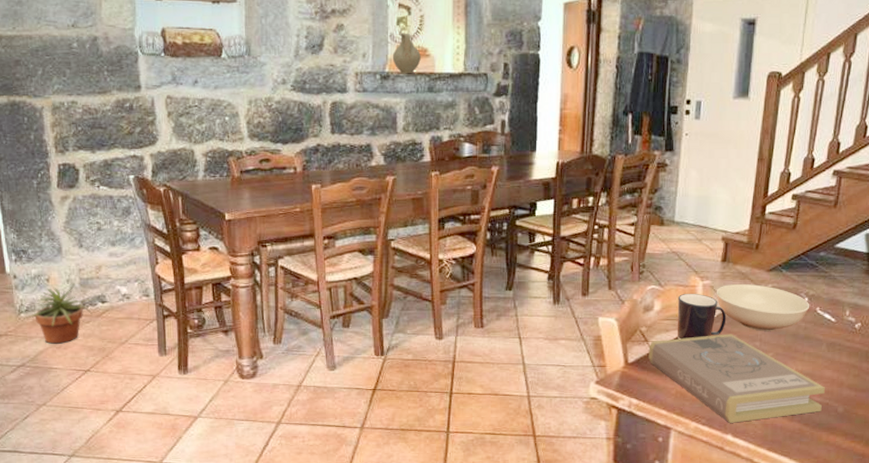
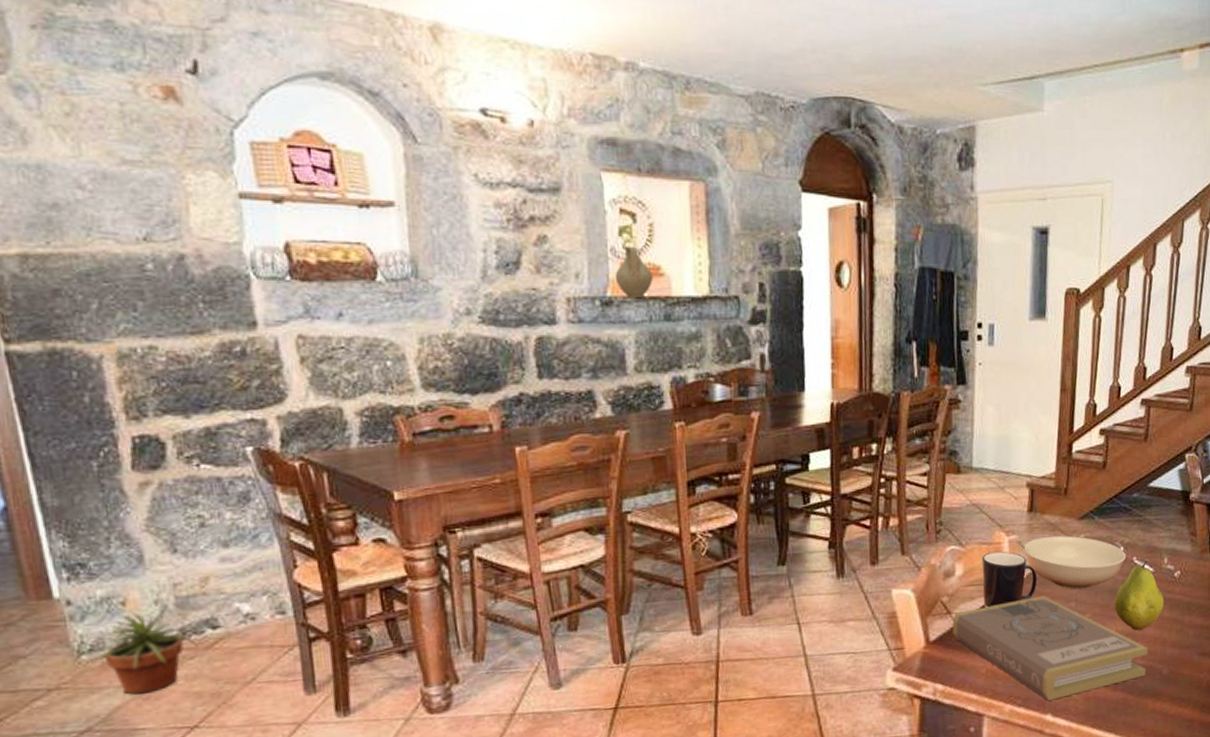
fruit: none [796,311,844,371] -> present [1114,560,1164,631]

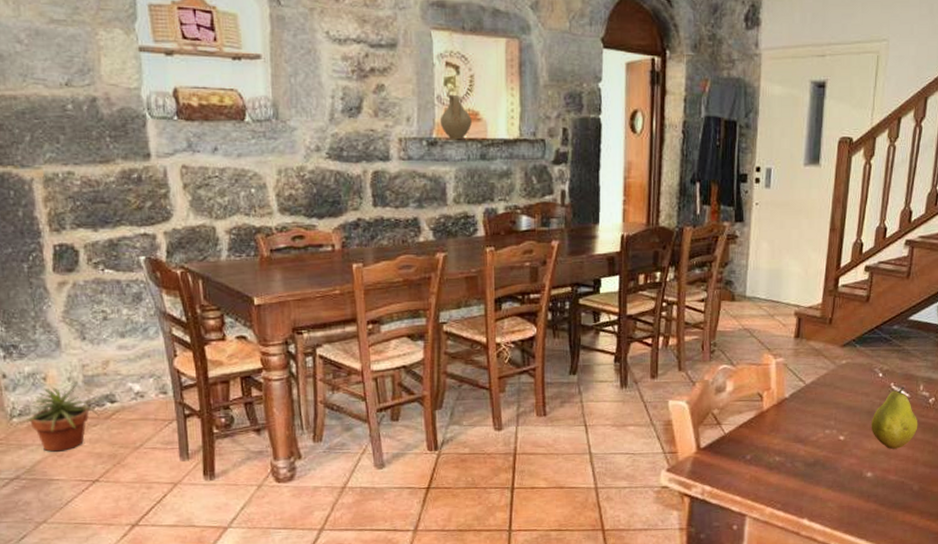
book: present [952,595,1149,701] -> none [721,413,901,507]
mug: present [981,551,1038,608] -> none [750,371,801,421]
bowl: present [1024,536,1126,590] -> none [789,361,884,409]

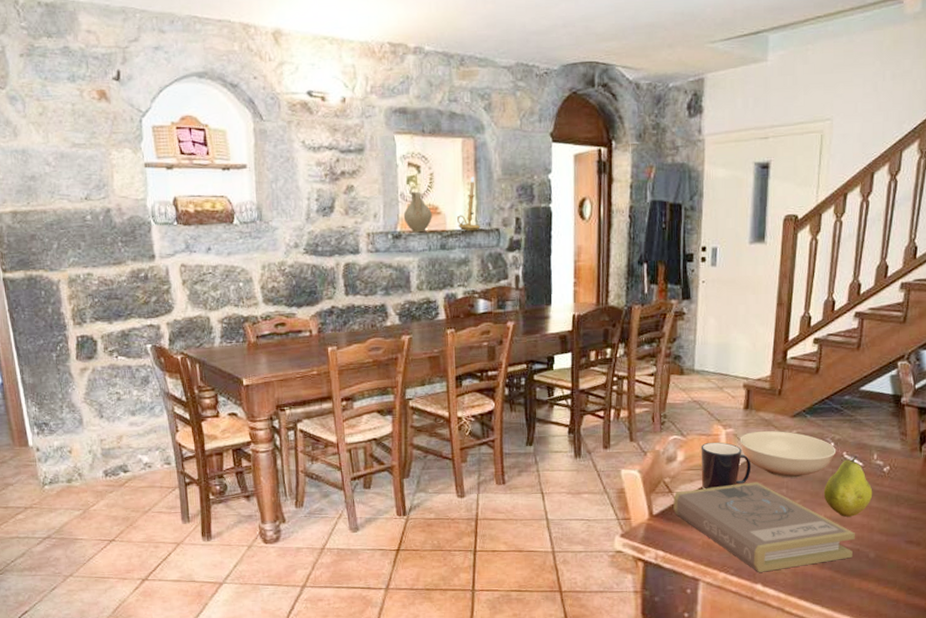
potted plant: present [14,381,104,452] -> none [46,454,119,515]
candle holder: none [499,81,525,141] -> present [457,176,481,232]
book: none [721,413,901,507] -> present [673,482,856,572]
mug: none [750,371,801,421] -> present [701,442,751,489]
bowl: none [789,361,884,409] -> present [739,431,837,478]

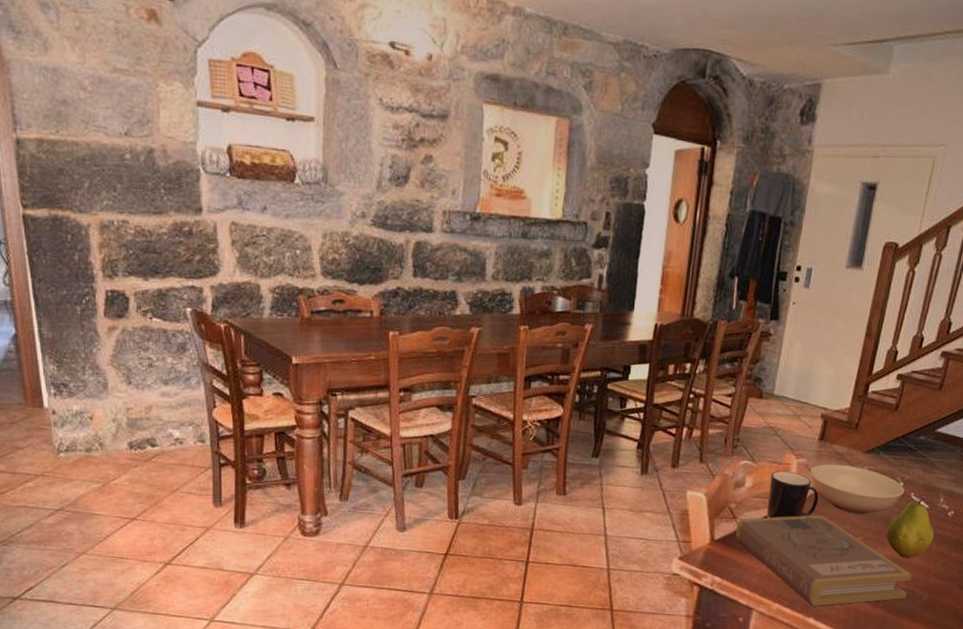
ceramic jug: present [403,191,432,233] -> none [484,170,516,217]
candle holder: present [457,176,481,232] -> none [543,161,567,222]

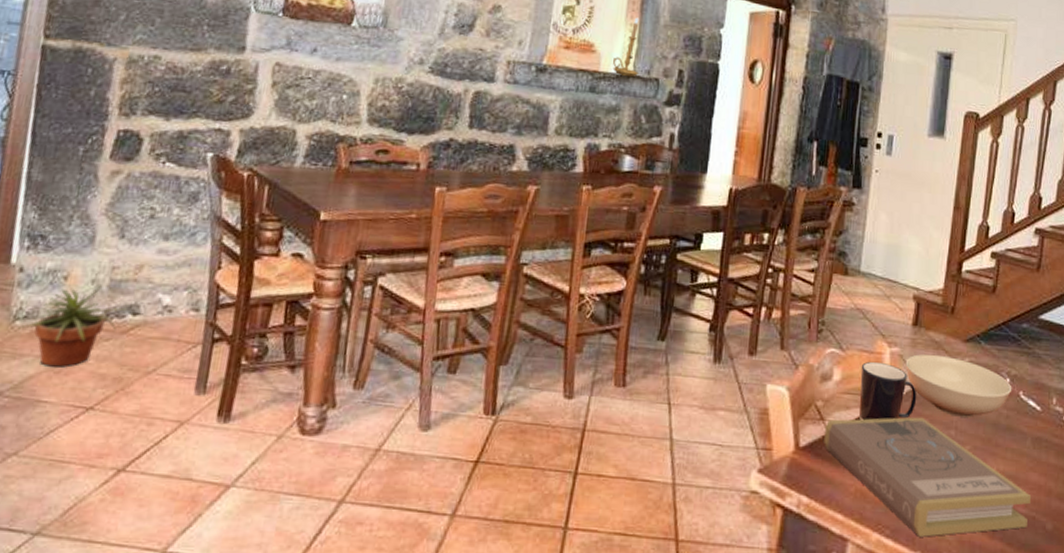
potted plant: none [61,423,146,488] -> present [15,285,127,367]
candle holder: none [543,161,567,222] -> present [613,17,639,78]
fruit: present [886,497,935,558] -> none [996,397,1051,474]

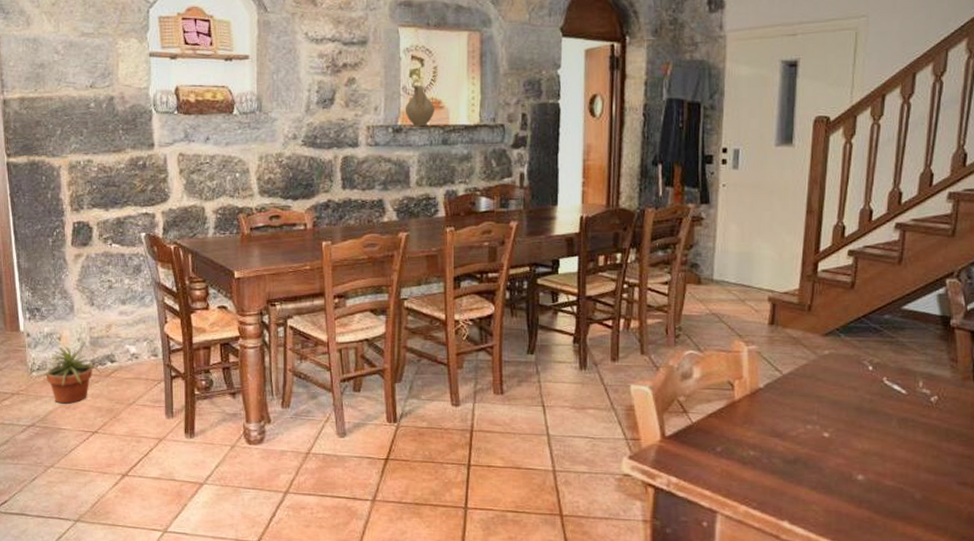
ceramic jug: none [552,23,586,70] -> present [405,85,434,127]
candle holder: present [613,17,639,78] -> none [461,70,485,127]
book: present [824,417,1032,537] -> none [688,405,899,508]
mug: present [858,361,917,421] -> none [720,359,777,411]
bowl: present [905,354,1012,418] -> none [764,350,875,403]

